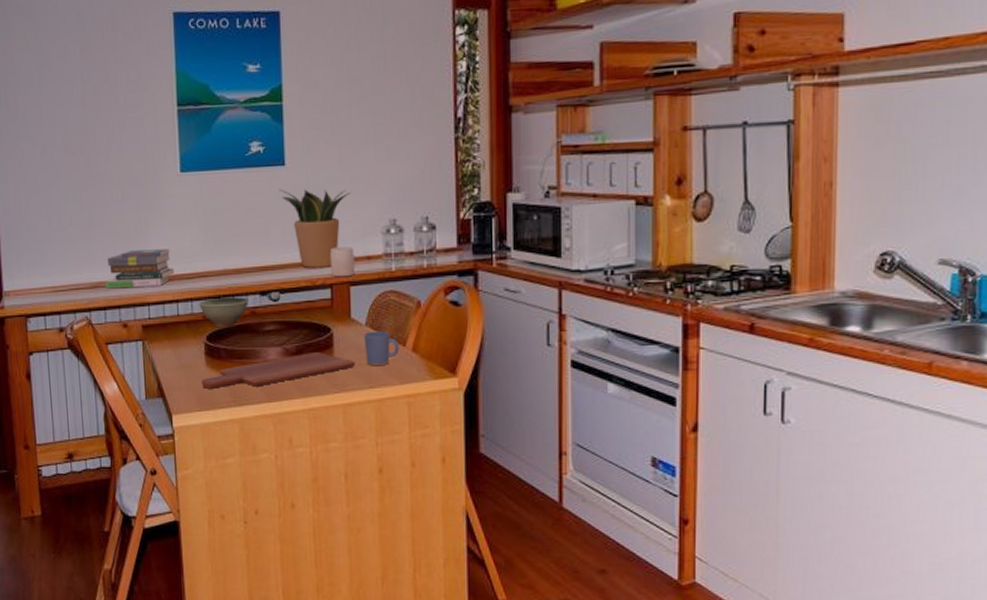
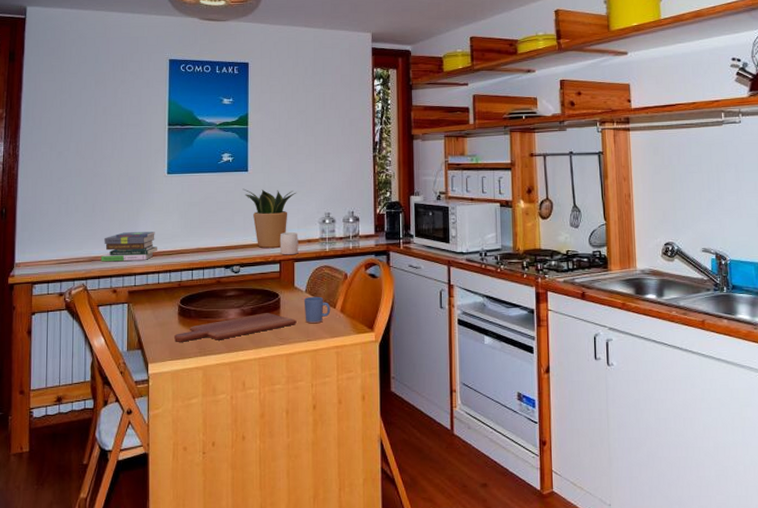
bowl: present [199,297,249,328] -> none [176,269,215,294]

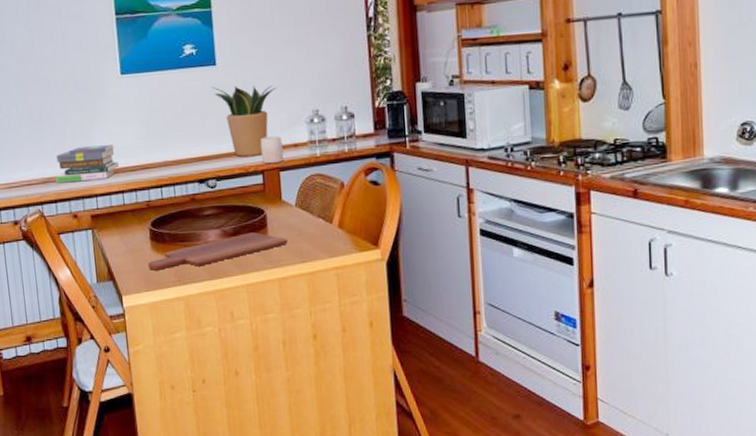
mug: present [303,296,331,324] -> none [294,210,327,243]

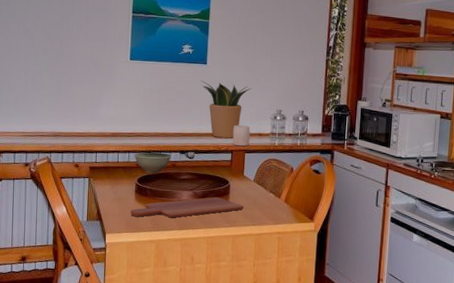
books: present [55,145,119,183] -> none [64,112,118,140]
bowl: none [143,185,188,215] -> present [134,152,171,174]

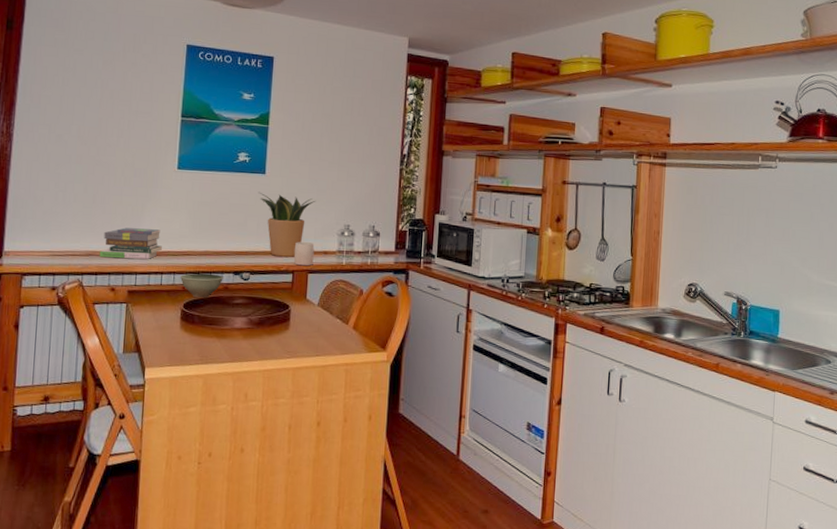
books: none [64,112,118,140] -> present [99,228,162,259]
cutting board: present [130,197,244,218] -> none [174,324,306,349]

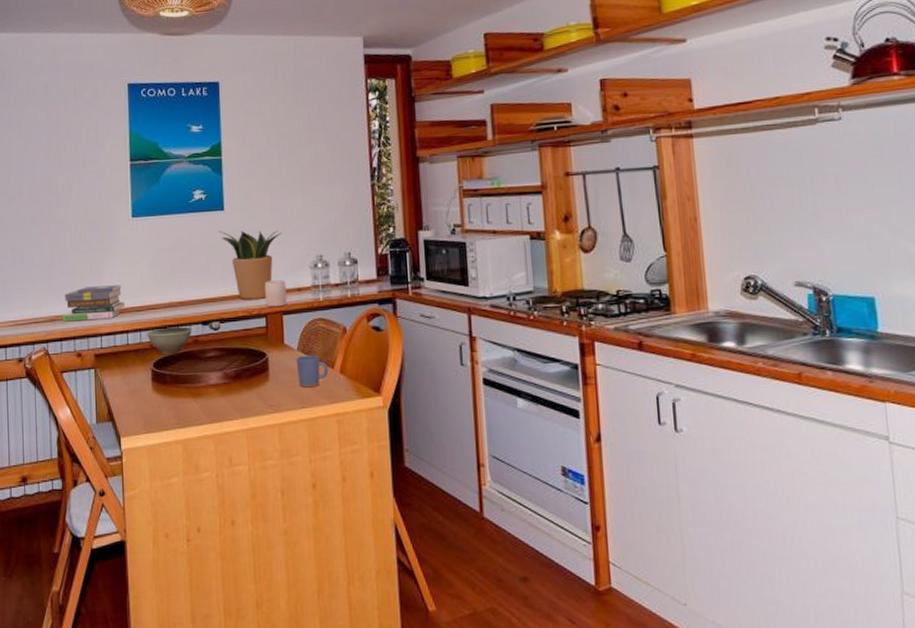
mug: none [315,310,343,339] -> present [295,355,329,388]

